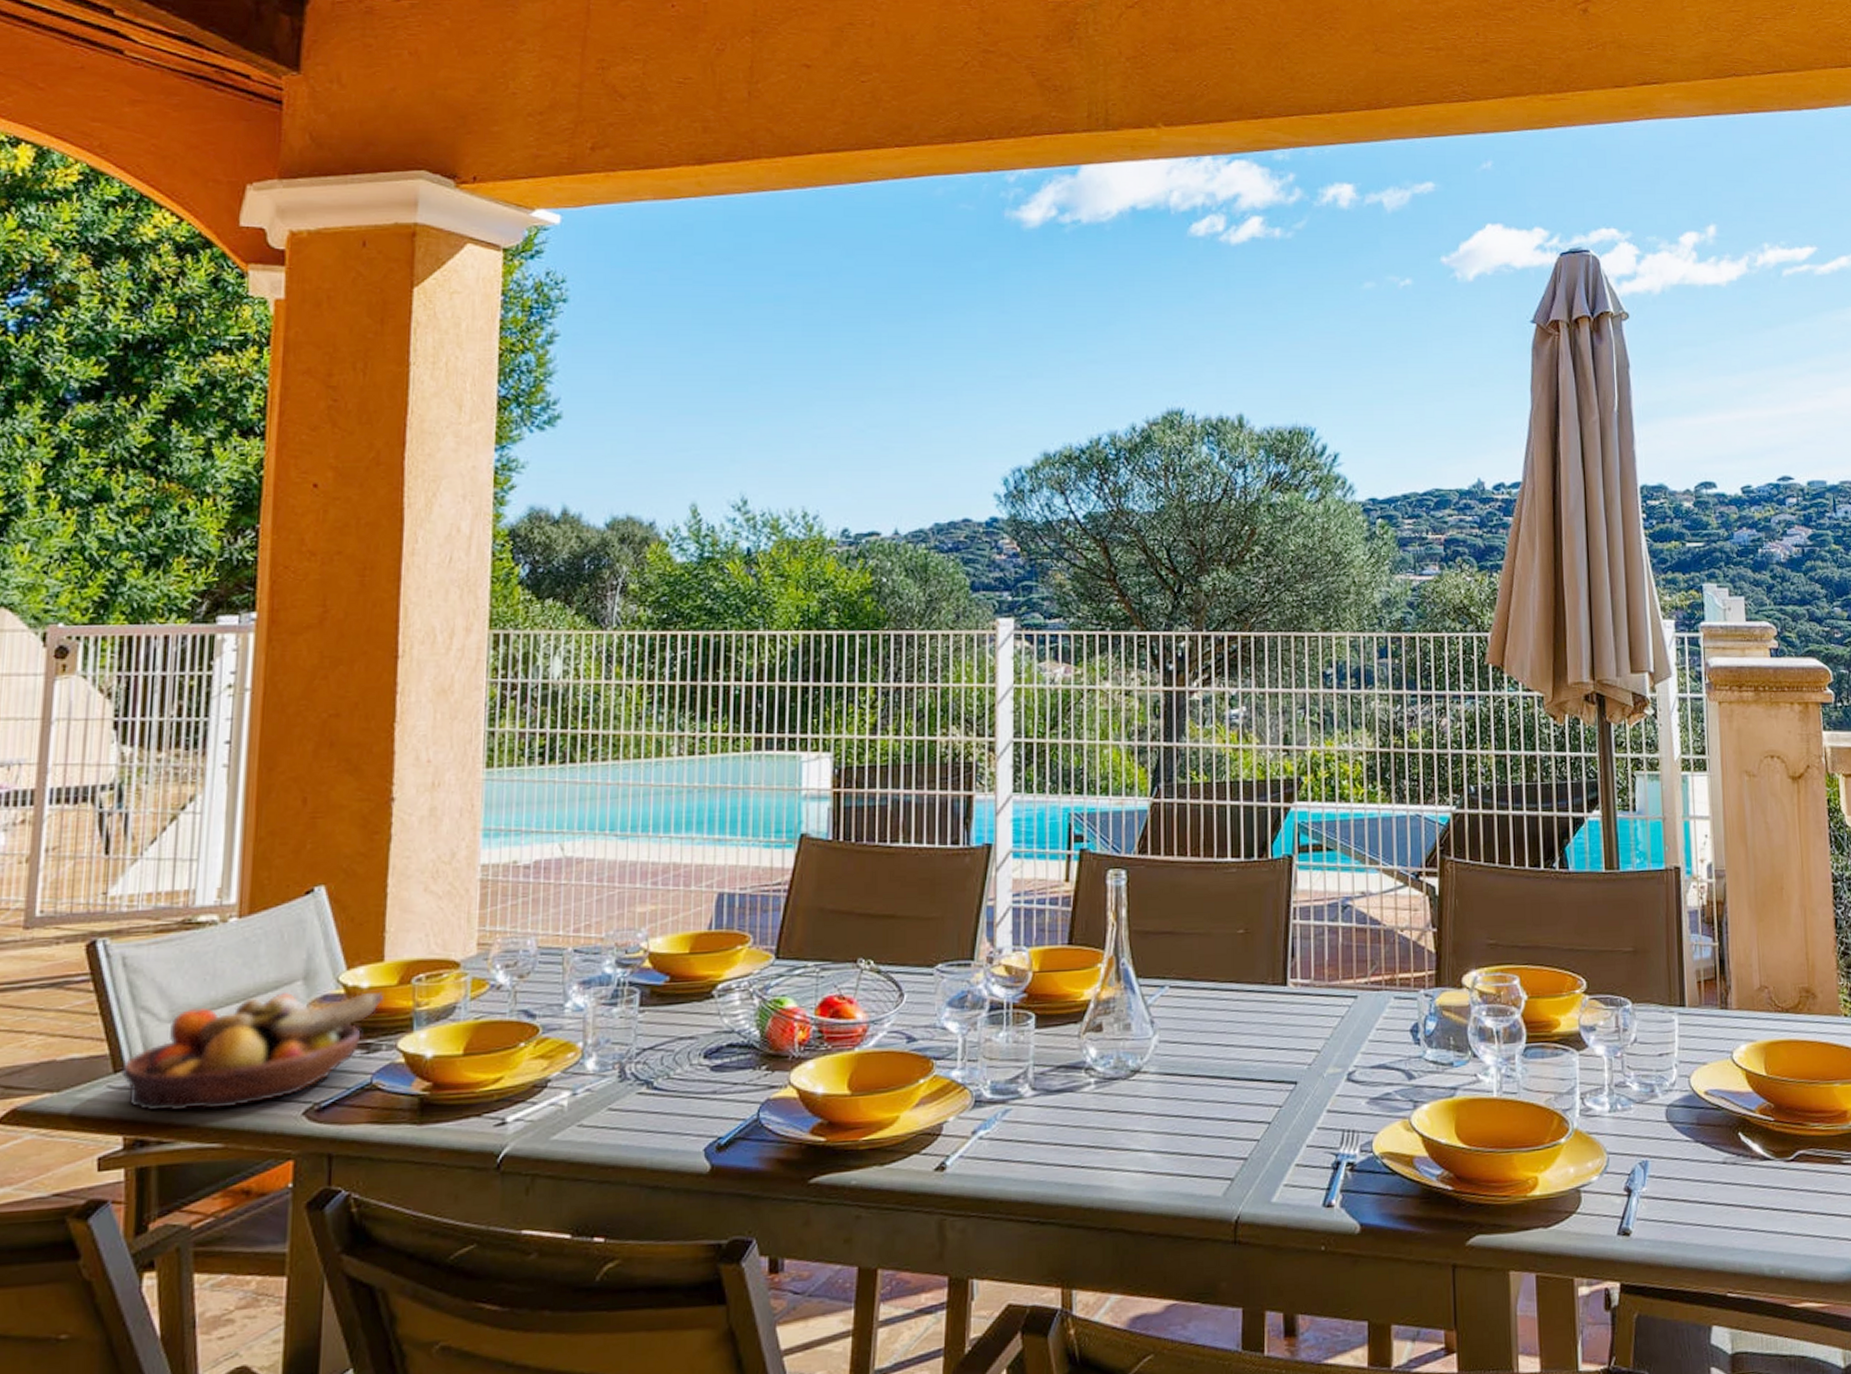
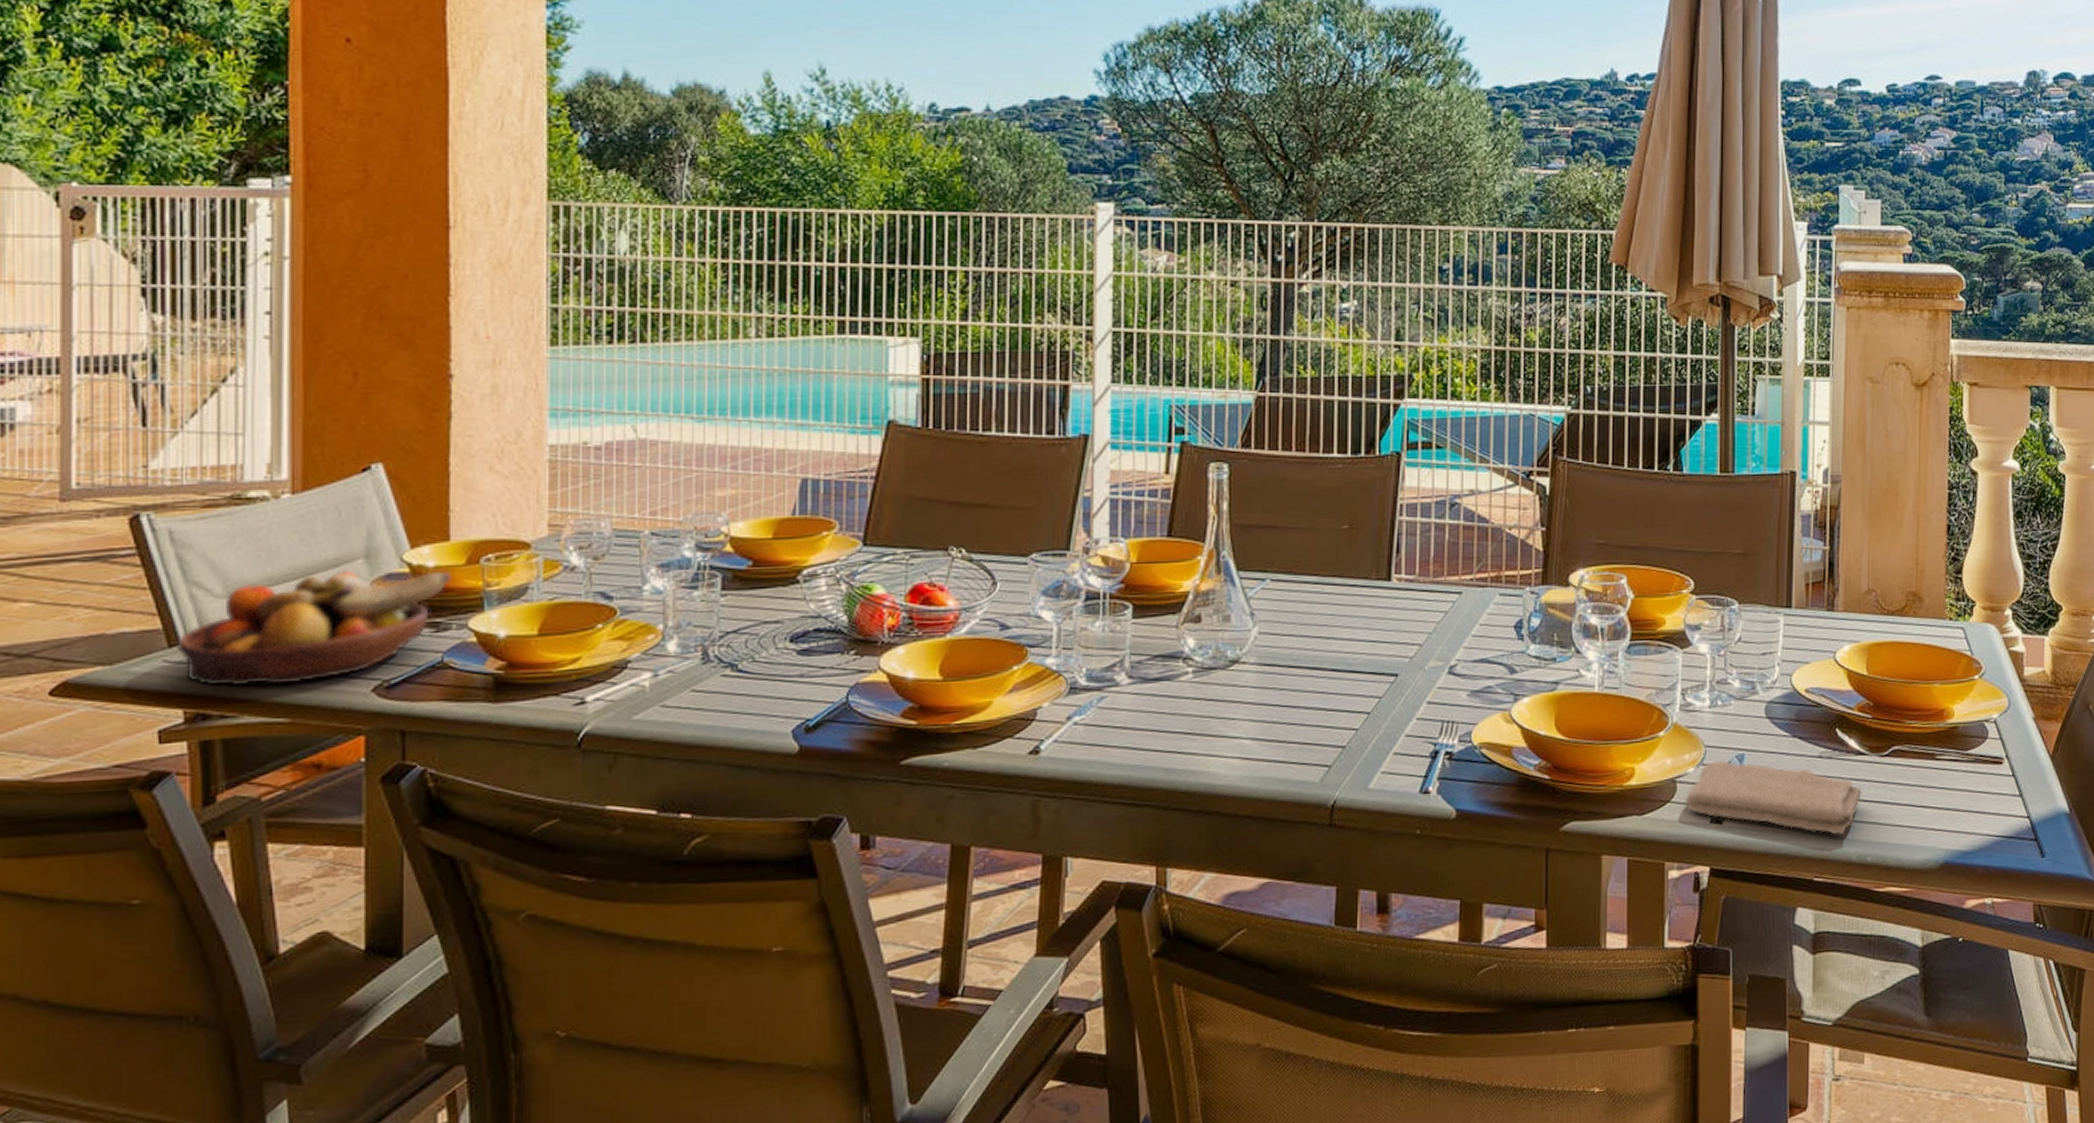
washcloth: none [1590,1168,1771,1248] -> present [1685,760,1863,836]

